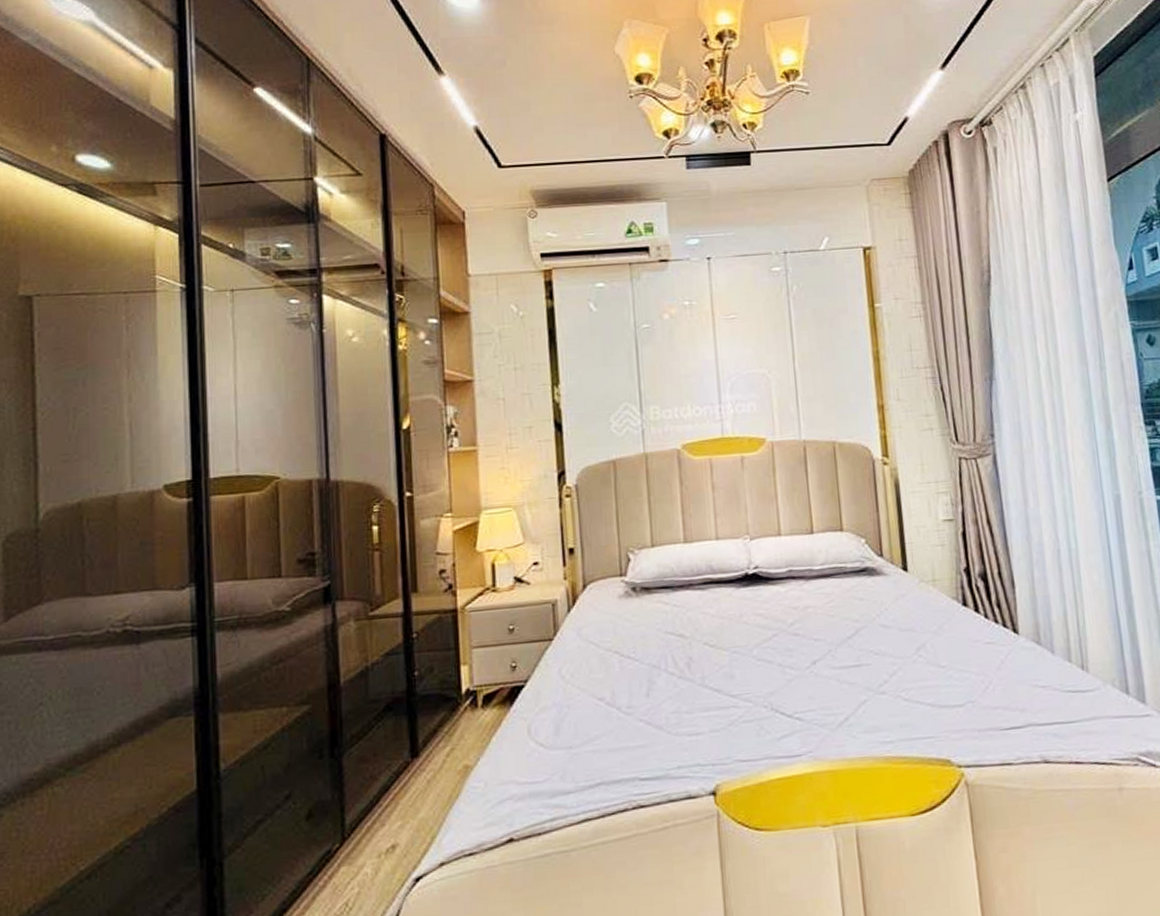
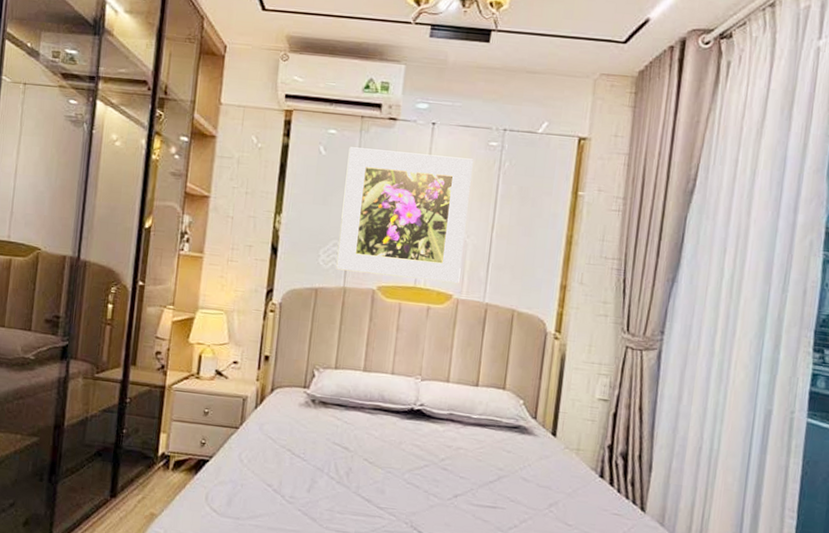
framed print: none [622,289,770,435] -> present [336,147,473,284]

